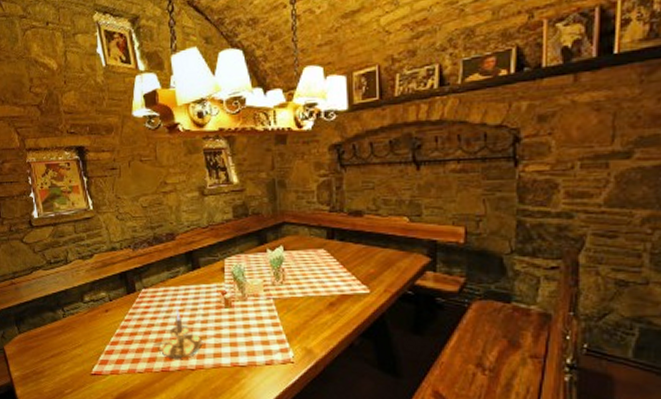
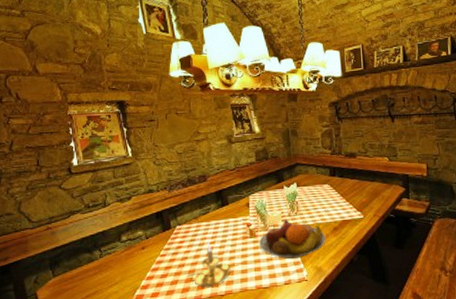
fruit bowl: none [235,289,319,337] -> present [258,219,326,260]

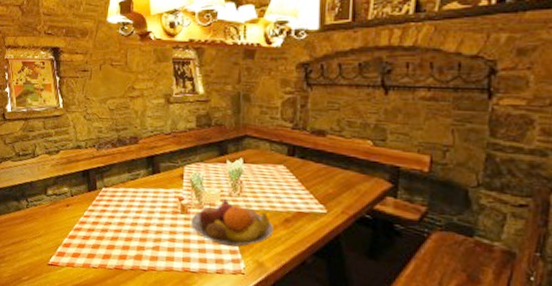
candle holder: present [187,241,231,287] -> none [109,209,157,258]

